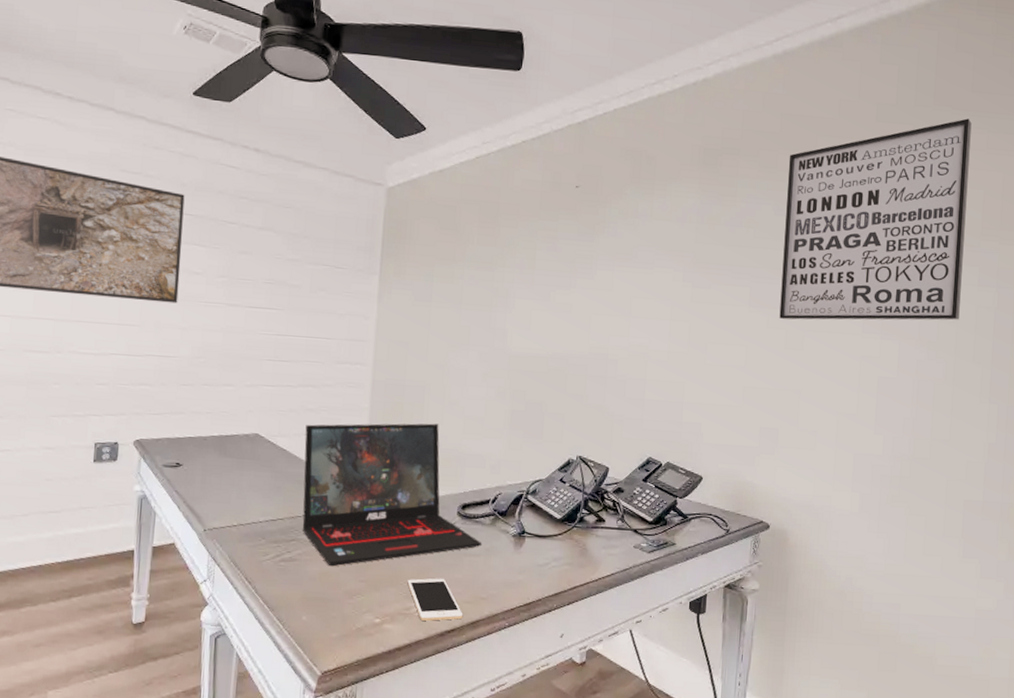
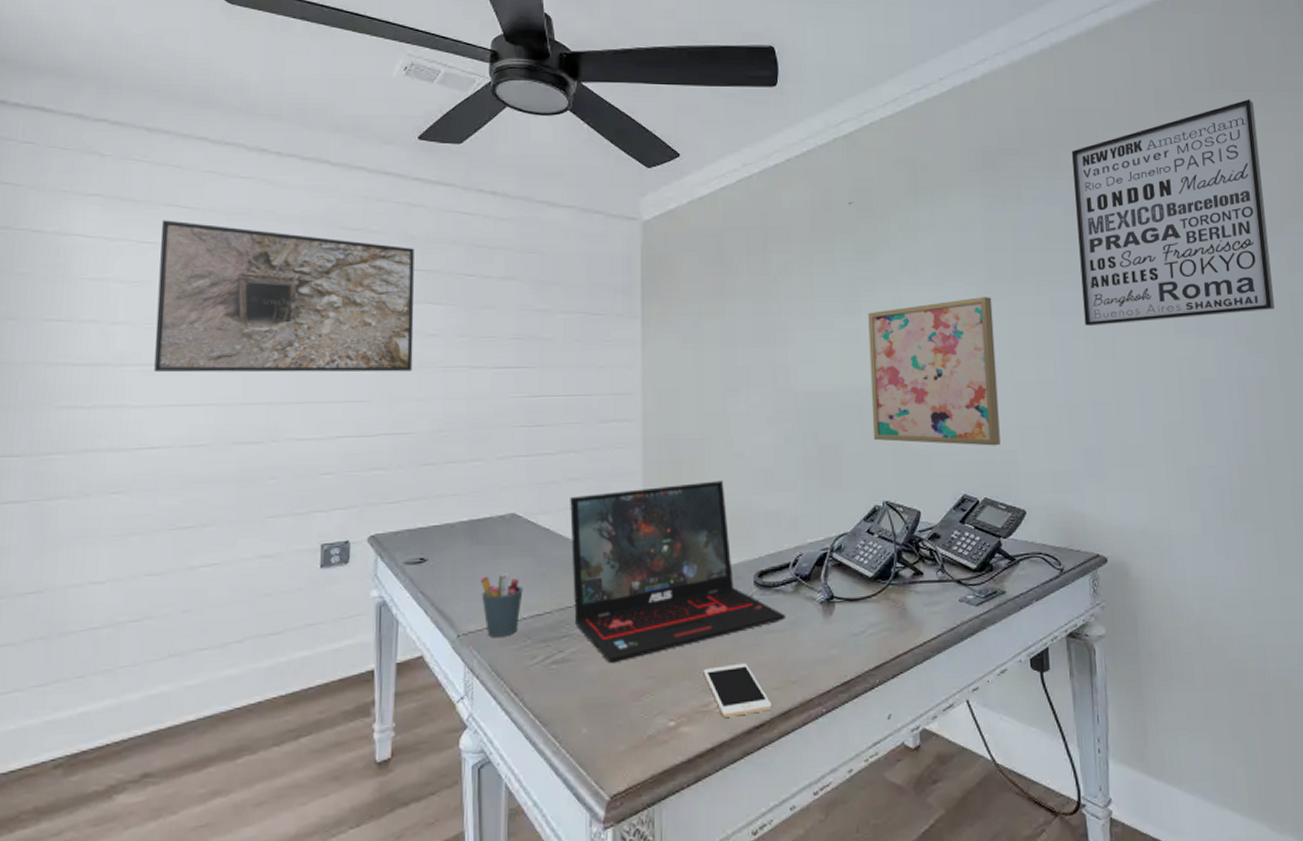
pen holder: none [225,483,261,535] -> present [480,573,523,637]
wall art: none [574,283,697,418] -> present [868,297,1001,446]

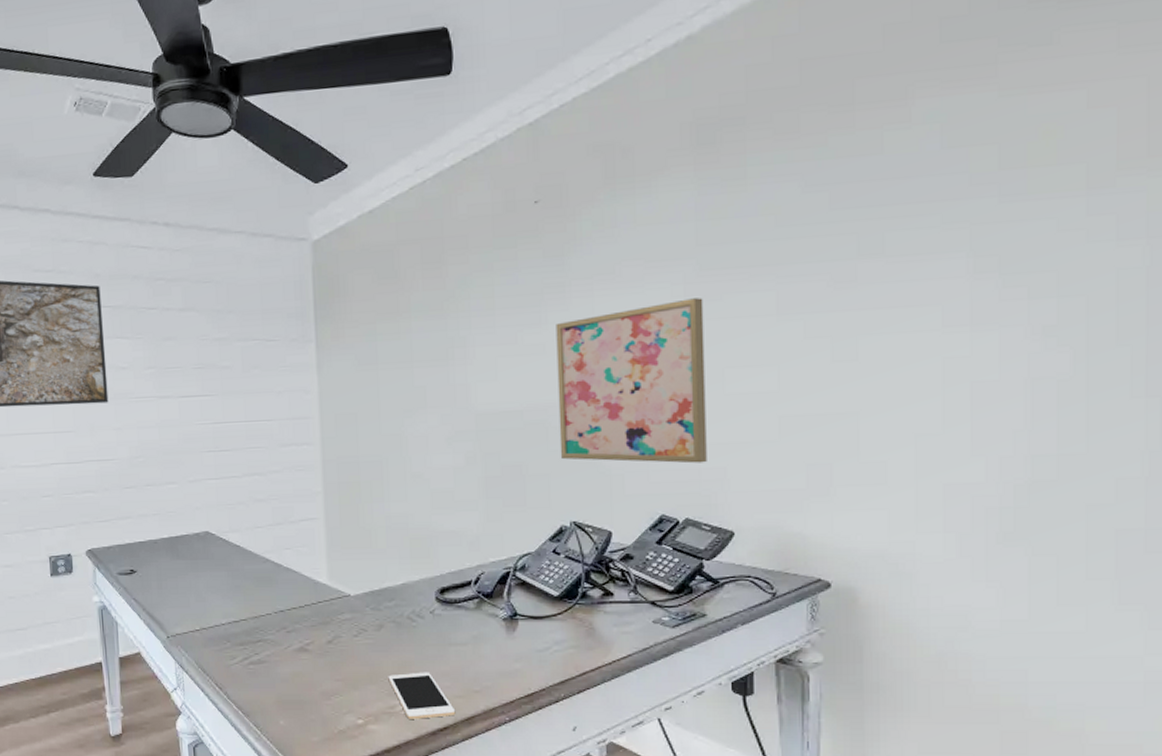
pen holder: present [480,573,523,637] -> none [182,584,221,639]
laptop: present [570,480,786,664] -> none [257,501,469,667]
wall art: present [1071,99,1275,327] -> none [815,11,1091,326]

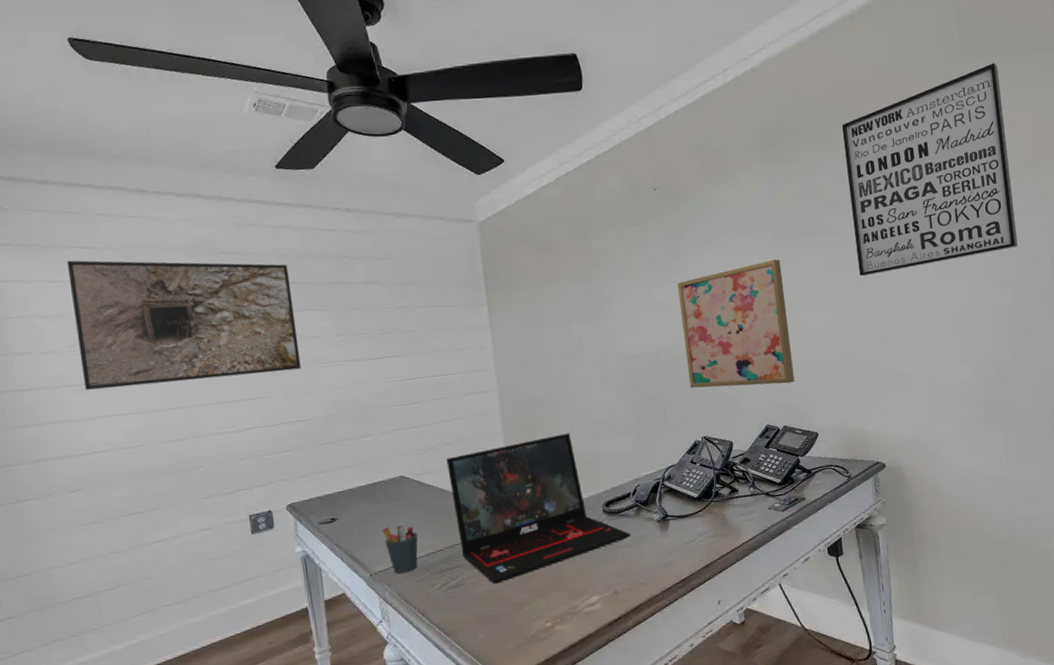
pen holder: none [182,584,221,639] -> present [382,523,418,574]
laptop: none [257,501,469,667] -> present [446,433,631,584]
cell phone: present [388,672,456,719] -> none [569,573,627,616]
wall art: none [815,11,1091,326] -> present [841,63,1018,277]

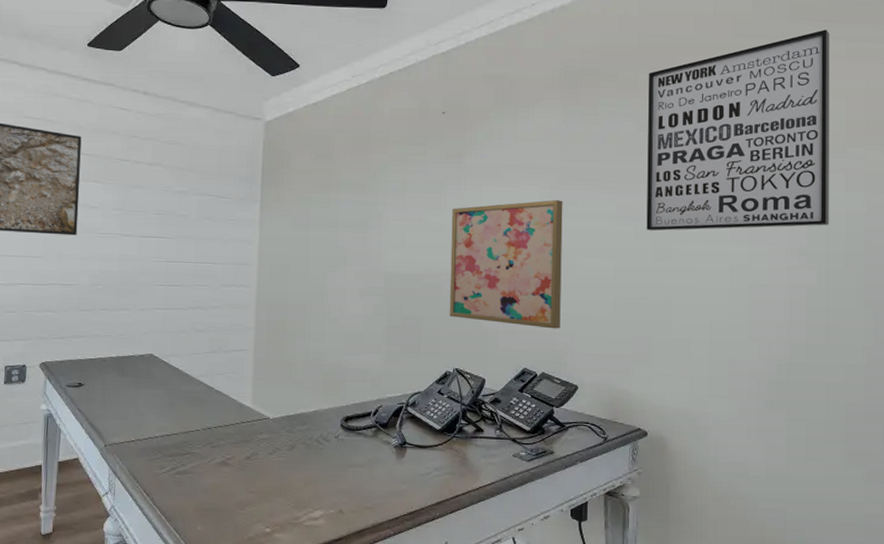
pen holder: present [382,523,418,574] -> none [123,400,157,449]
laptop: present [446,433,631,584] -> none [195,340,366,479]

